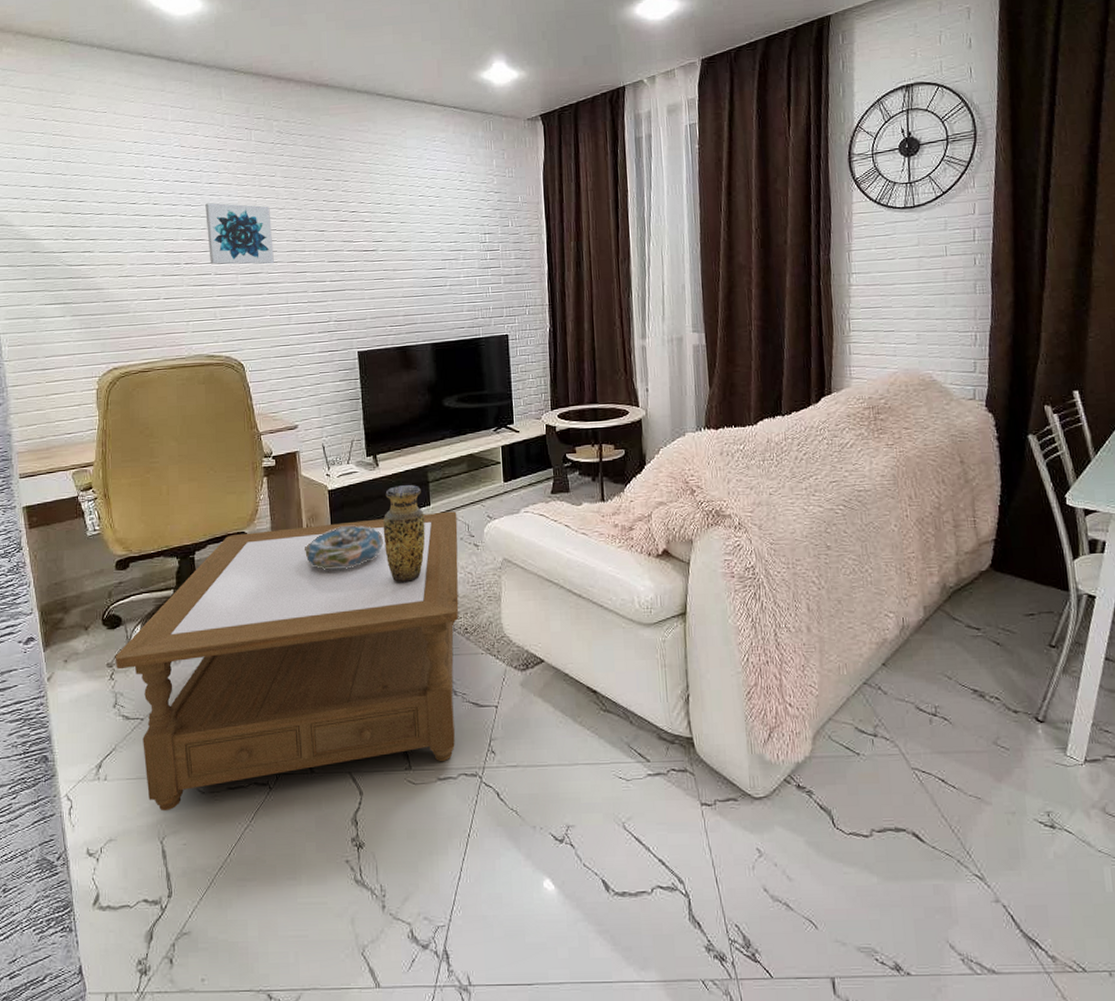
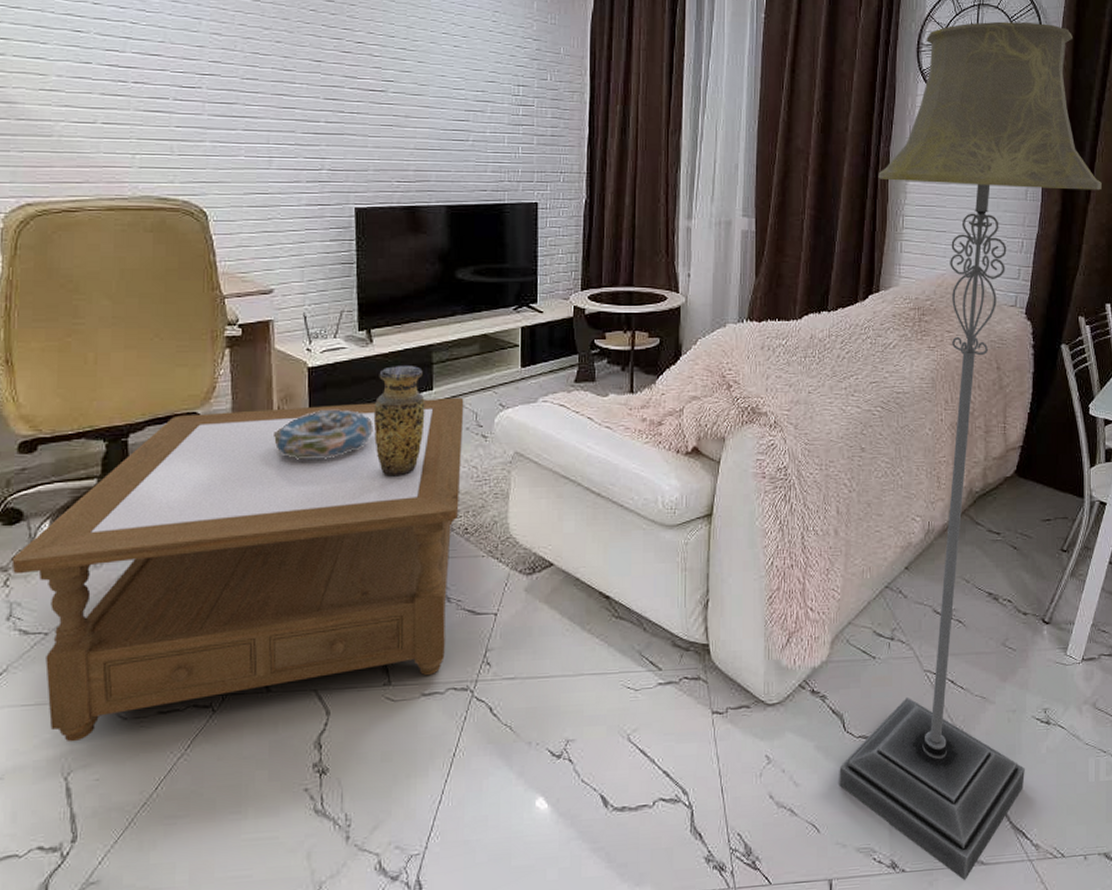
wall art: present [205,202,274,265] -> none [165,10,254,95]
floor lamp: none [820,119,1057,990] -> present [839,21,1102,881]

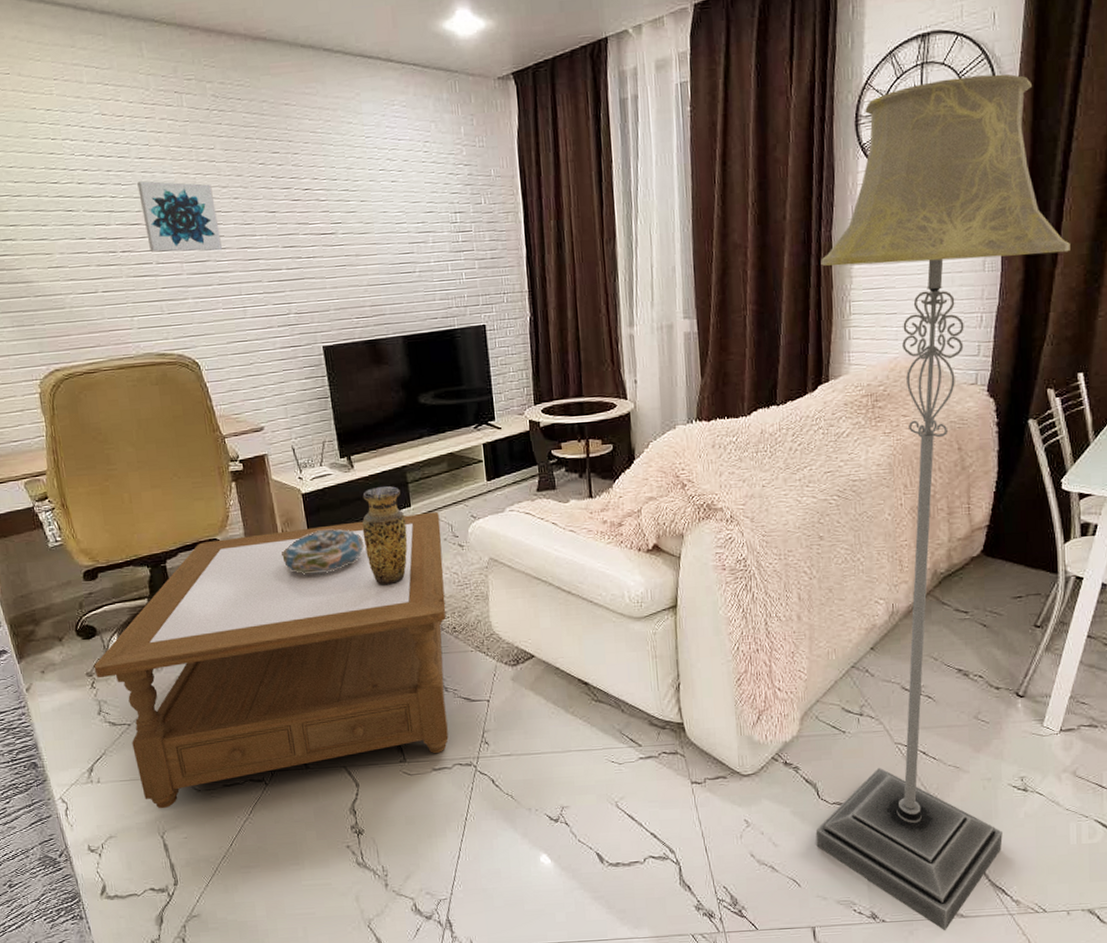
wall art: none [165,10,254,95] -> present [137,181,222,253]

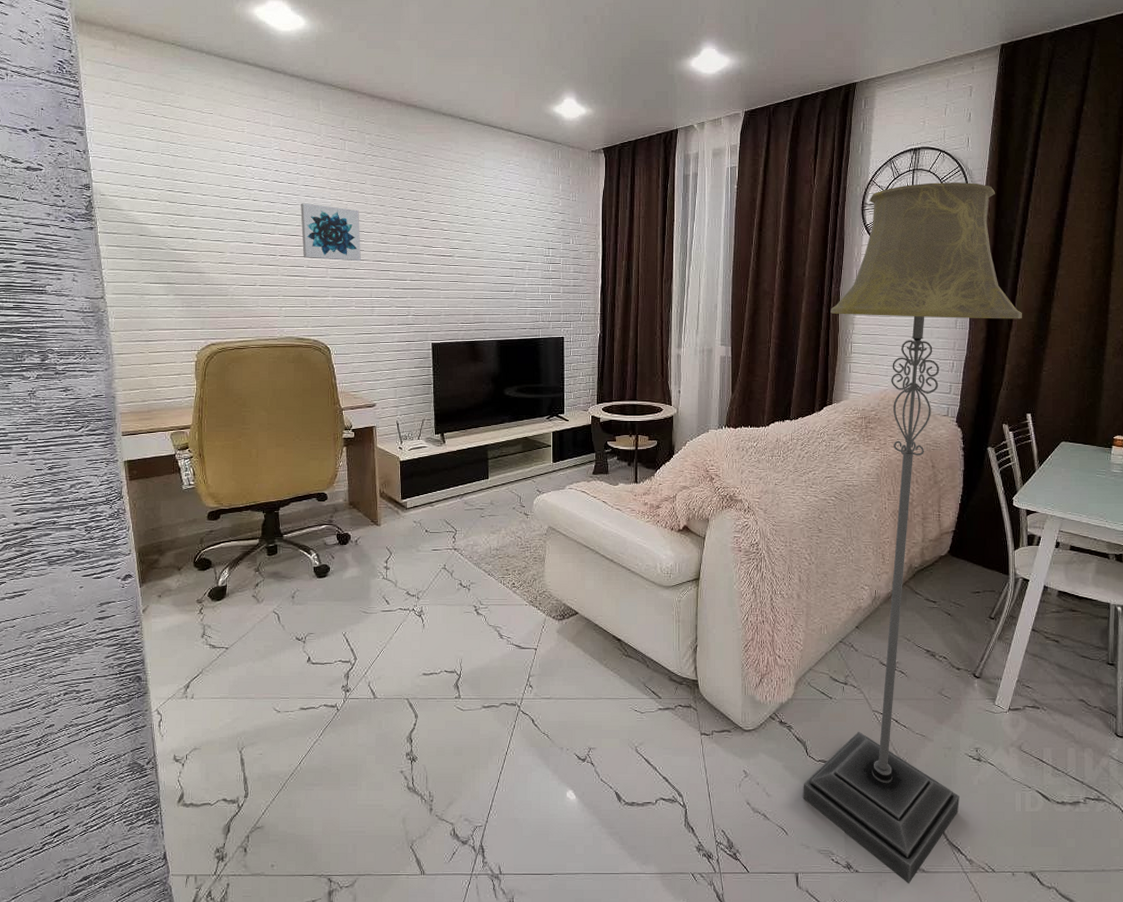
coffee table: present [93,512,449,809] -> none [204,484,511,726]
decorative bowl: present [280,529,364,575] -> none [376,492,446,530]
vase: present [362,486,408,586] -> none [446,461,483,543]

